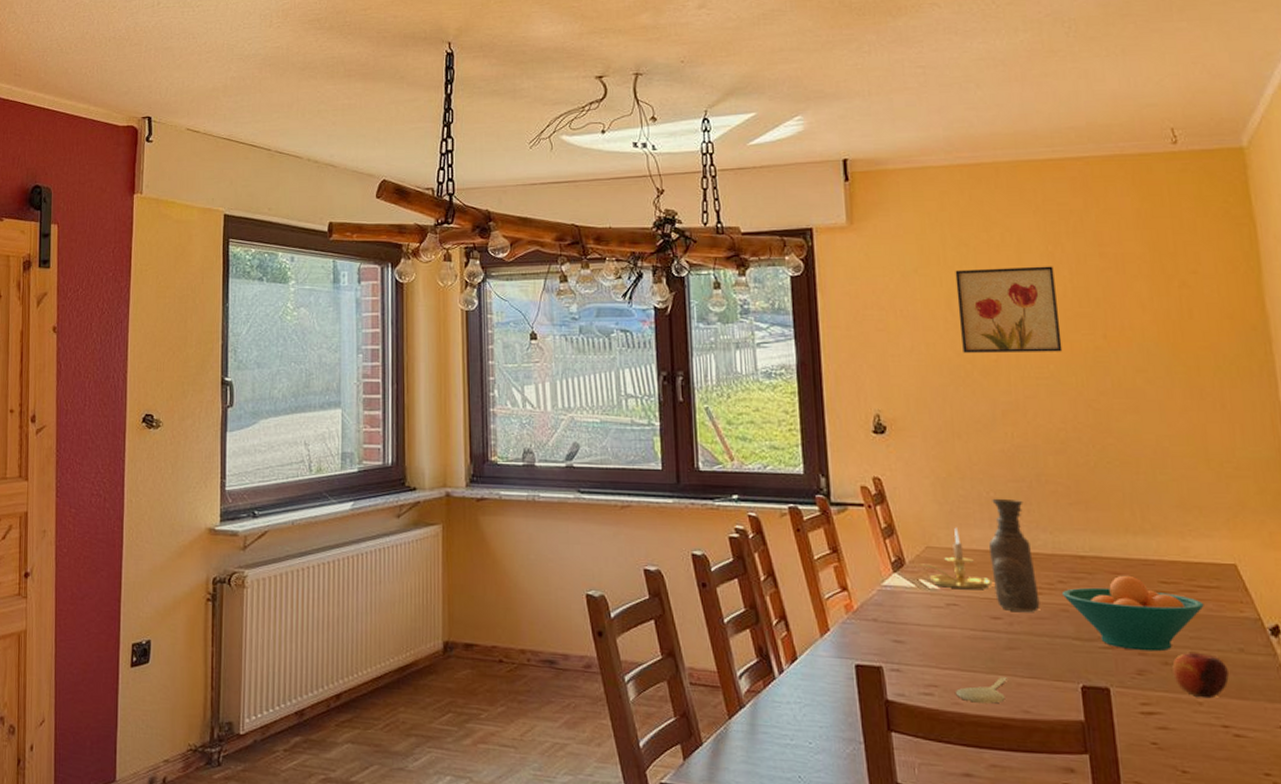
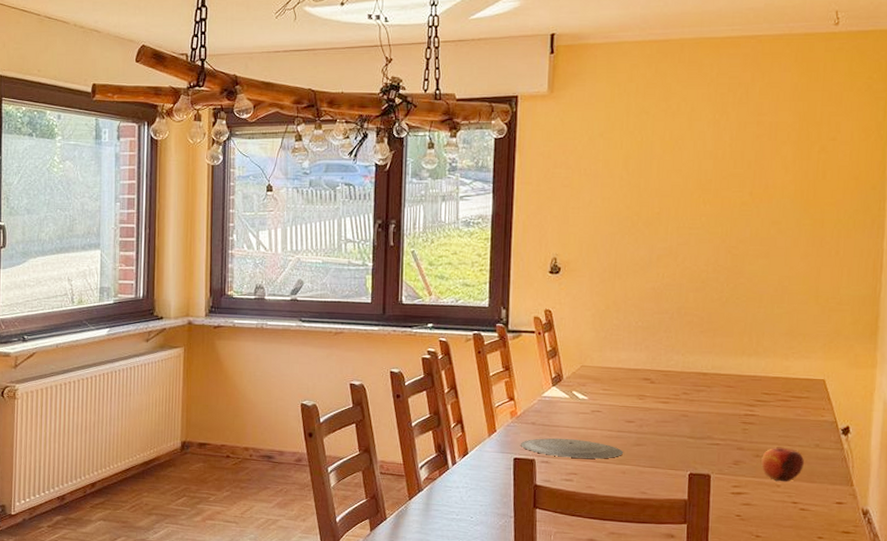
plate: none [861,638,994,667] -> present [520,438,624,459]
candle holder: present [919,527,994,589] -> none [574,350,632,399]
wall art: present [955,266,1063,354] -> none [632,132,717,207]
spoon: present [955,677,1008,704] -> none [589,467,633,487]
vase: present [989,498,1040,612] -> none [631,327,667,417]
fruit bowl: present [1061,575,1204,652] -> none [684,388,794,447]

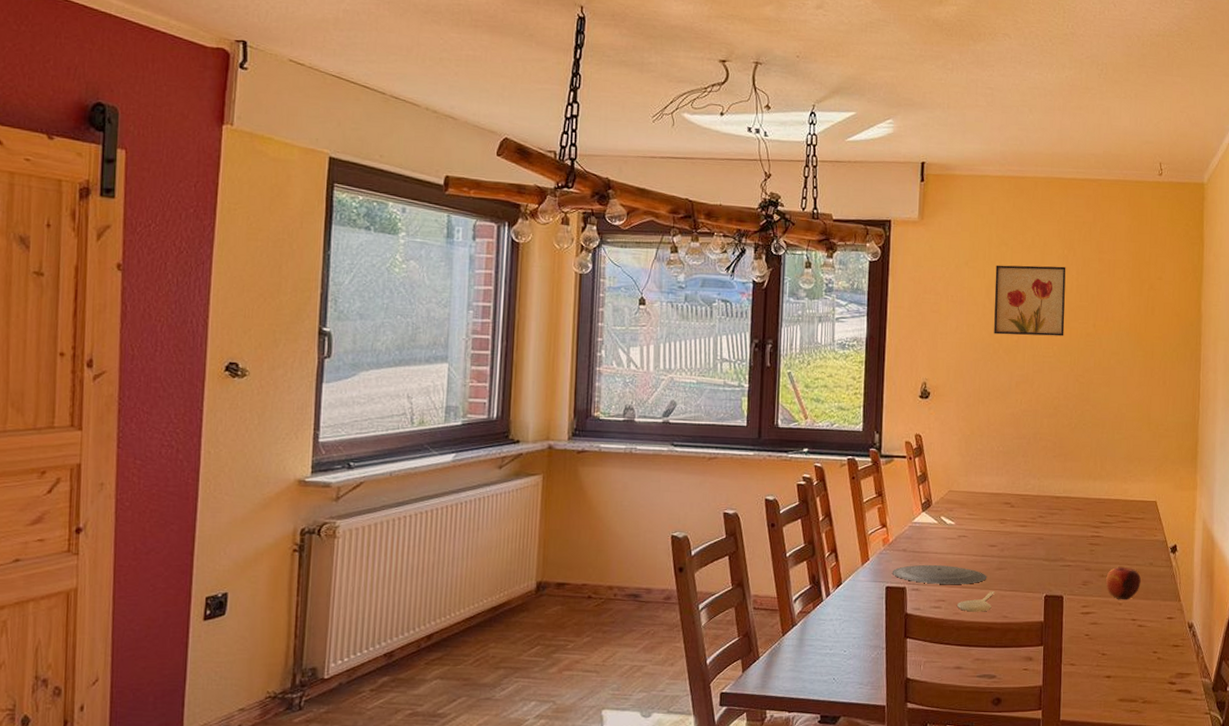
spoon: none [589,467,633,487] -> present [956,591,996,612]
wall art: none [632,132,717,207] -> present [994,265,1066,337]

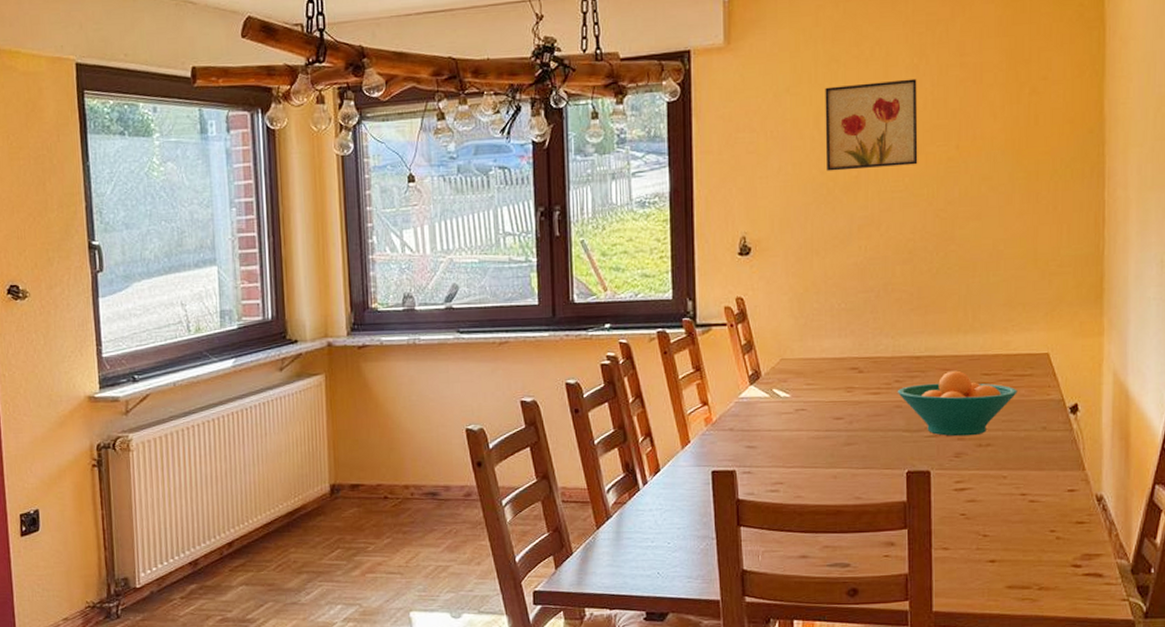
plate: present [892,564,987,584] -> none [717,443,834,465]
spoon: present [956,591,996,612] -> none [797,470,845,495]
fruit bowl: none [1040,510,1132,567] -> present [897,370,1018,437]
apple: present [1106,567,1141,600] -> none [985,434,1031,472]

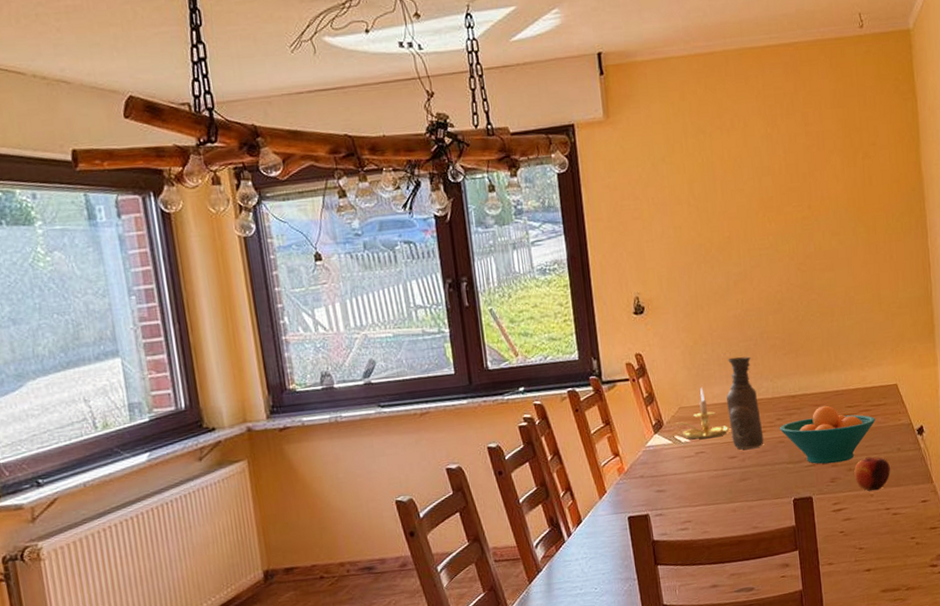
candle holder: none [773,339,839,395] -> present [674,387,731,439]
wall art: present [825,78,918,171] -> none [695,146,779,233]
vase: none [837,308,877,411] -> present [726,356,764,450]
apple: none [985,434,1031,472] -> present [854,457,890,491]

